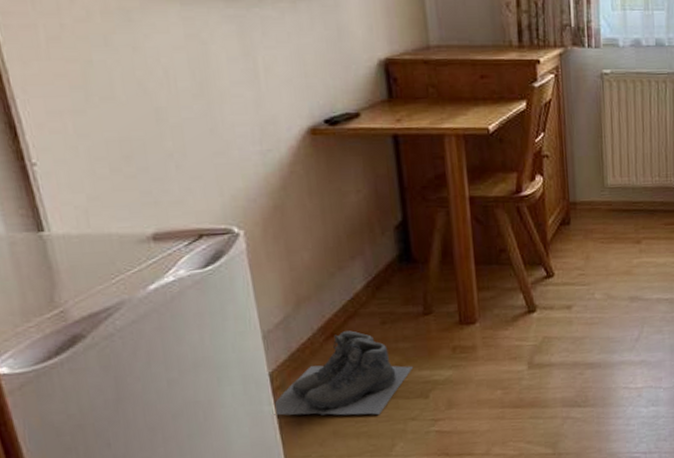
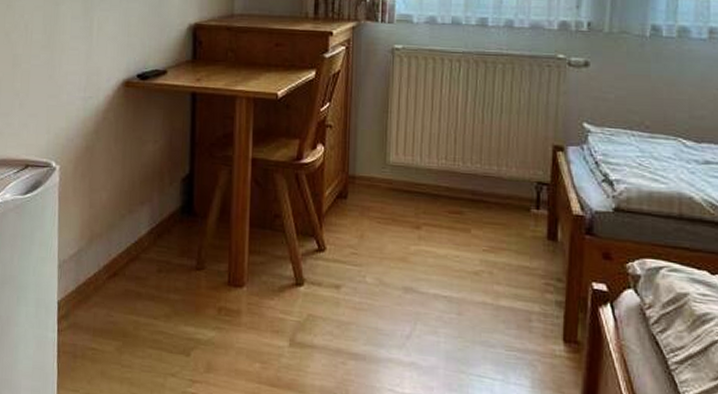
boots: present [273,330,414,416] -> none [55,273,181,364]

